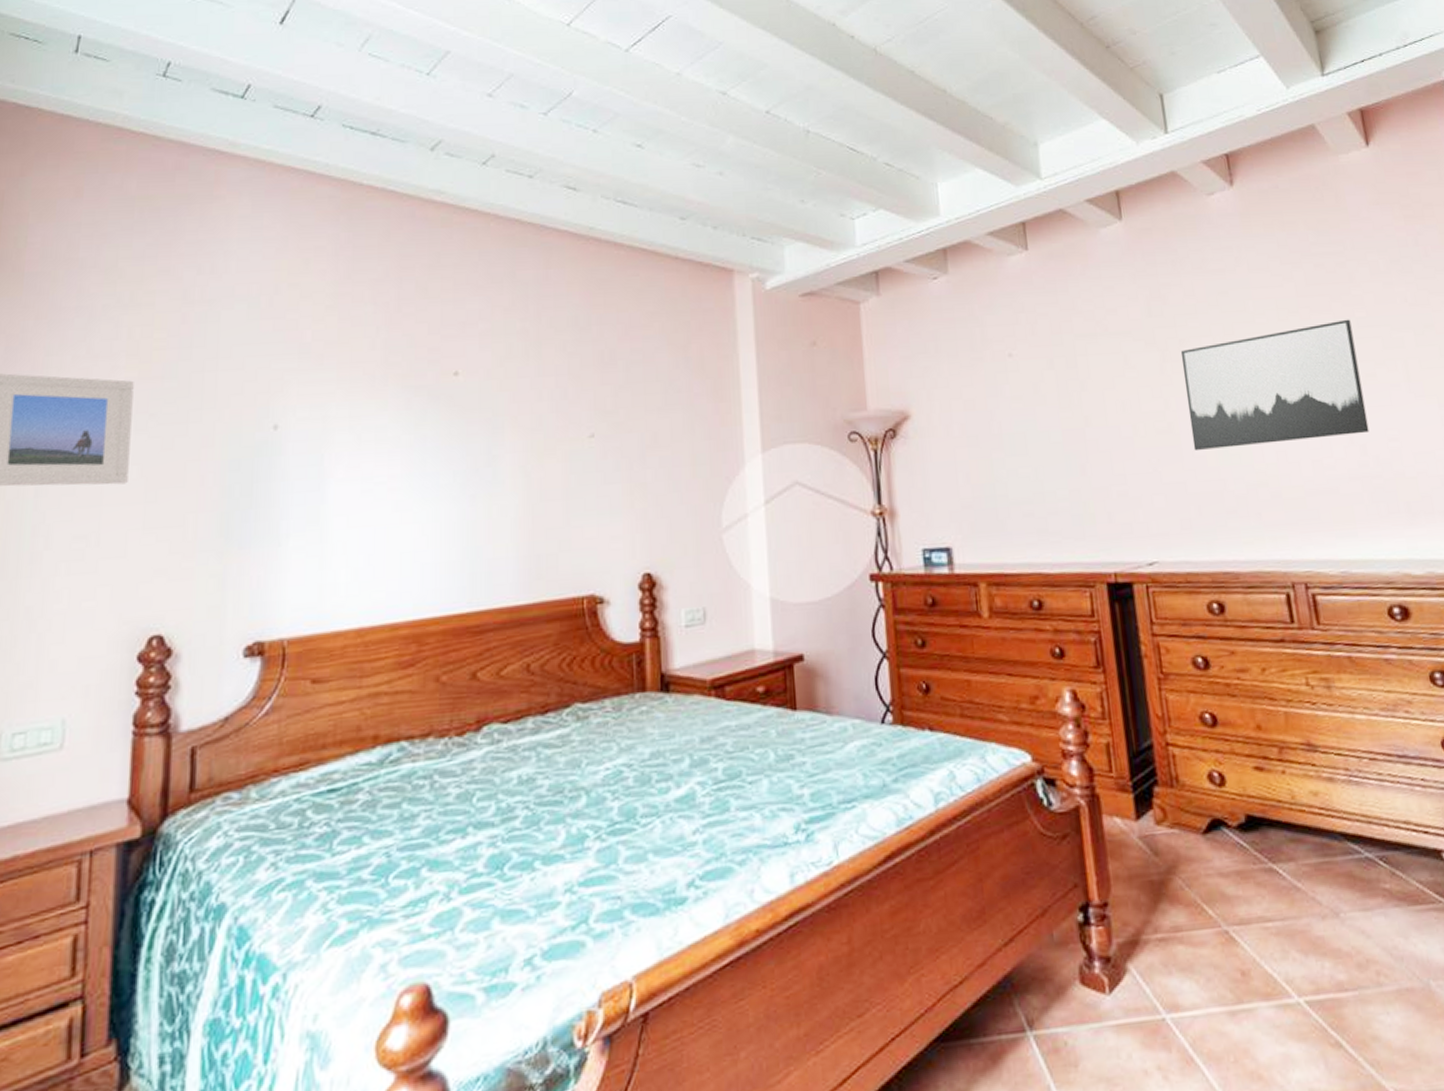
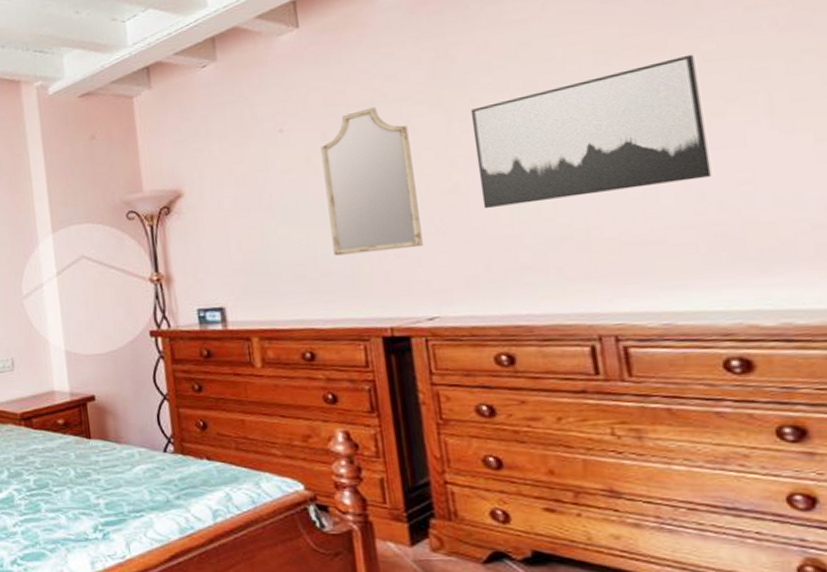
home mirror: none [1048,339,1142,493] -> present [320,107,423,256]

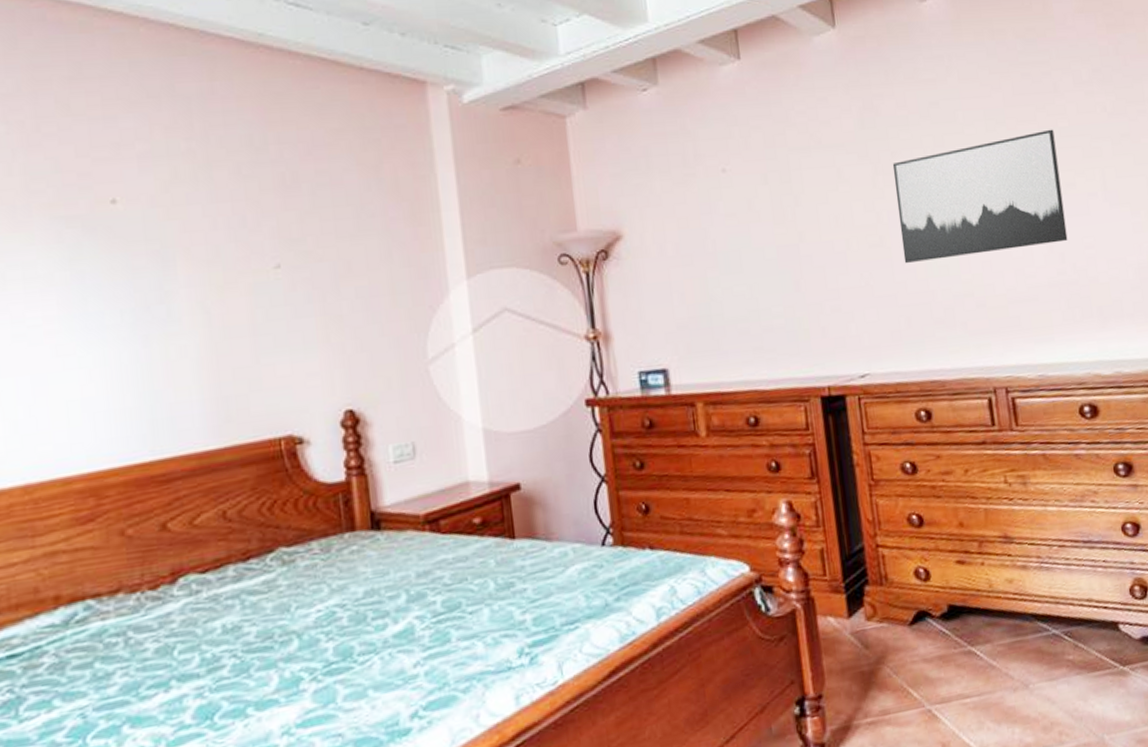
home mirror: present [320,107,423,256] -> none [762,153,855,310]

